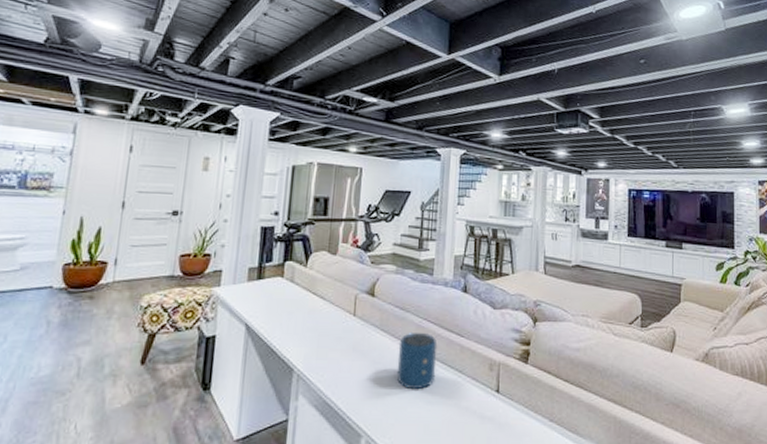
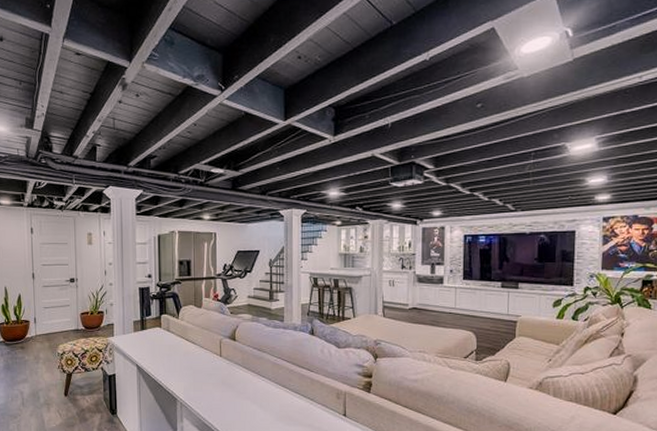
speaker: present [396,331,438,390] -> none [259,368,291,414]

